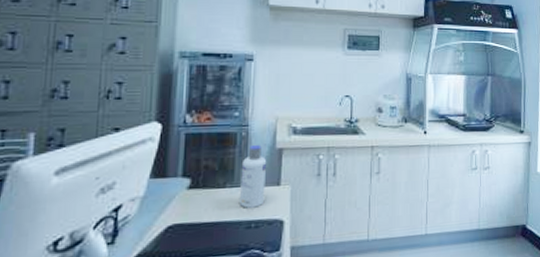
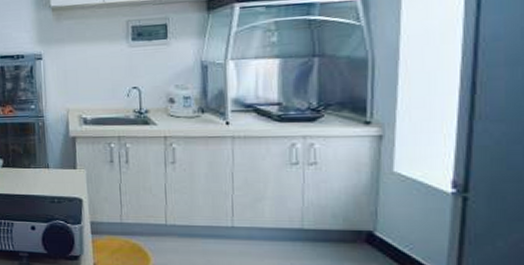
screw cap bottle: present [238,145,267,208] -> none [41,134,64,186]

